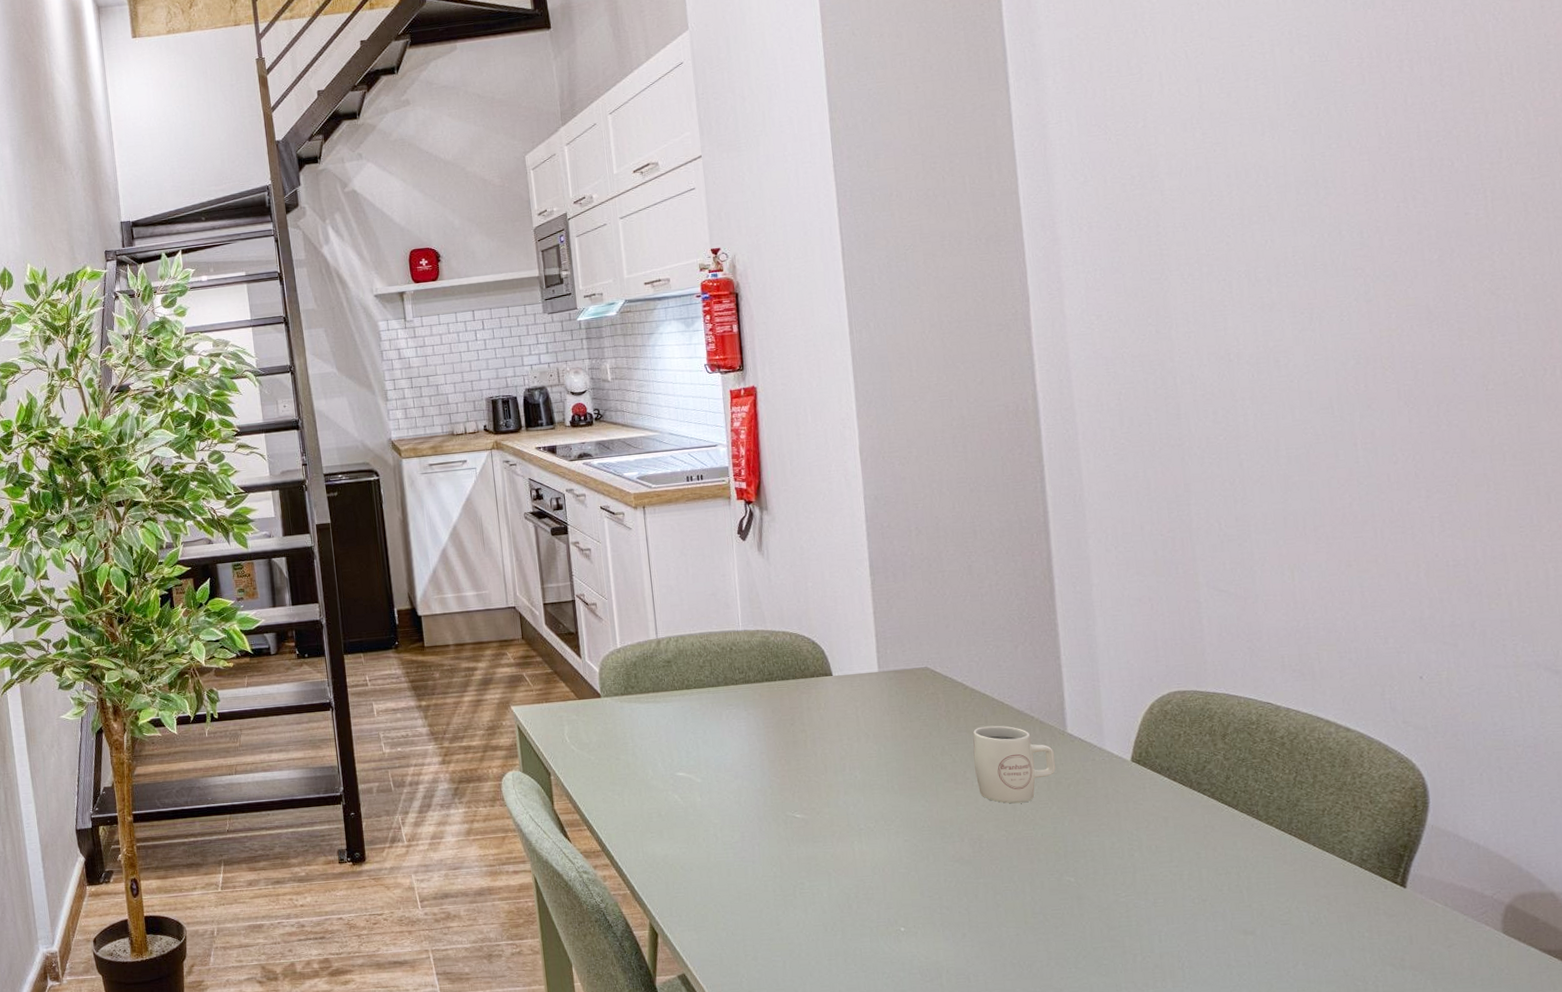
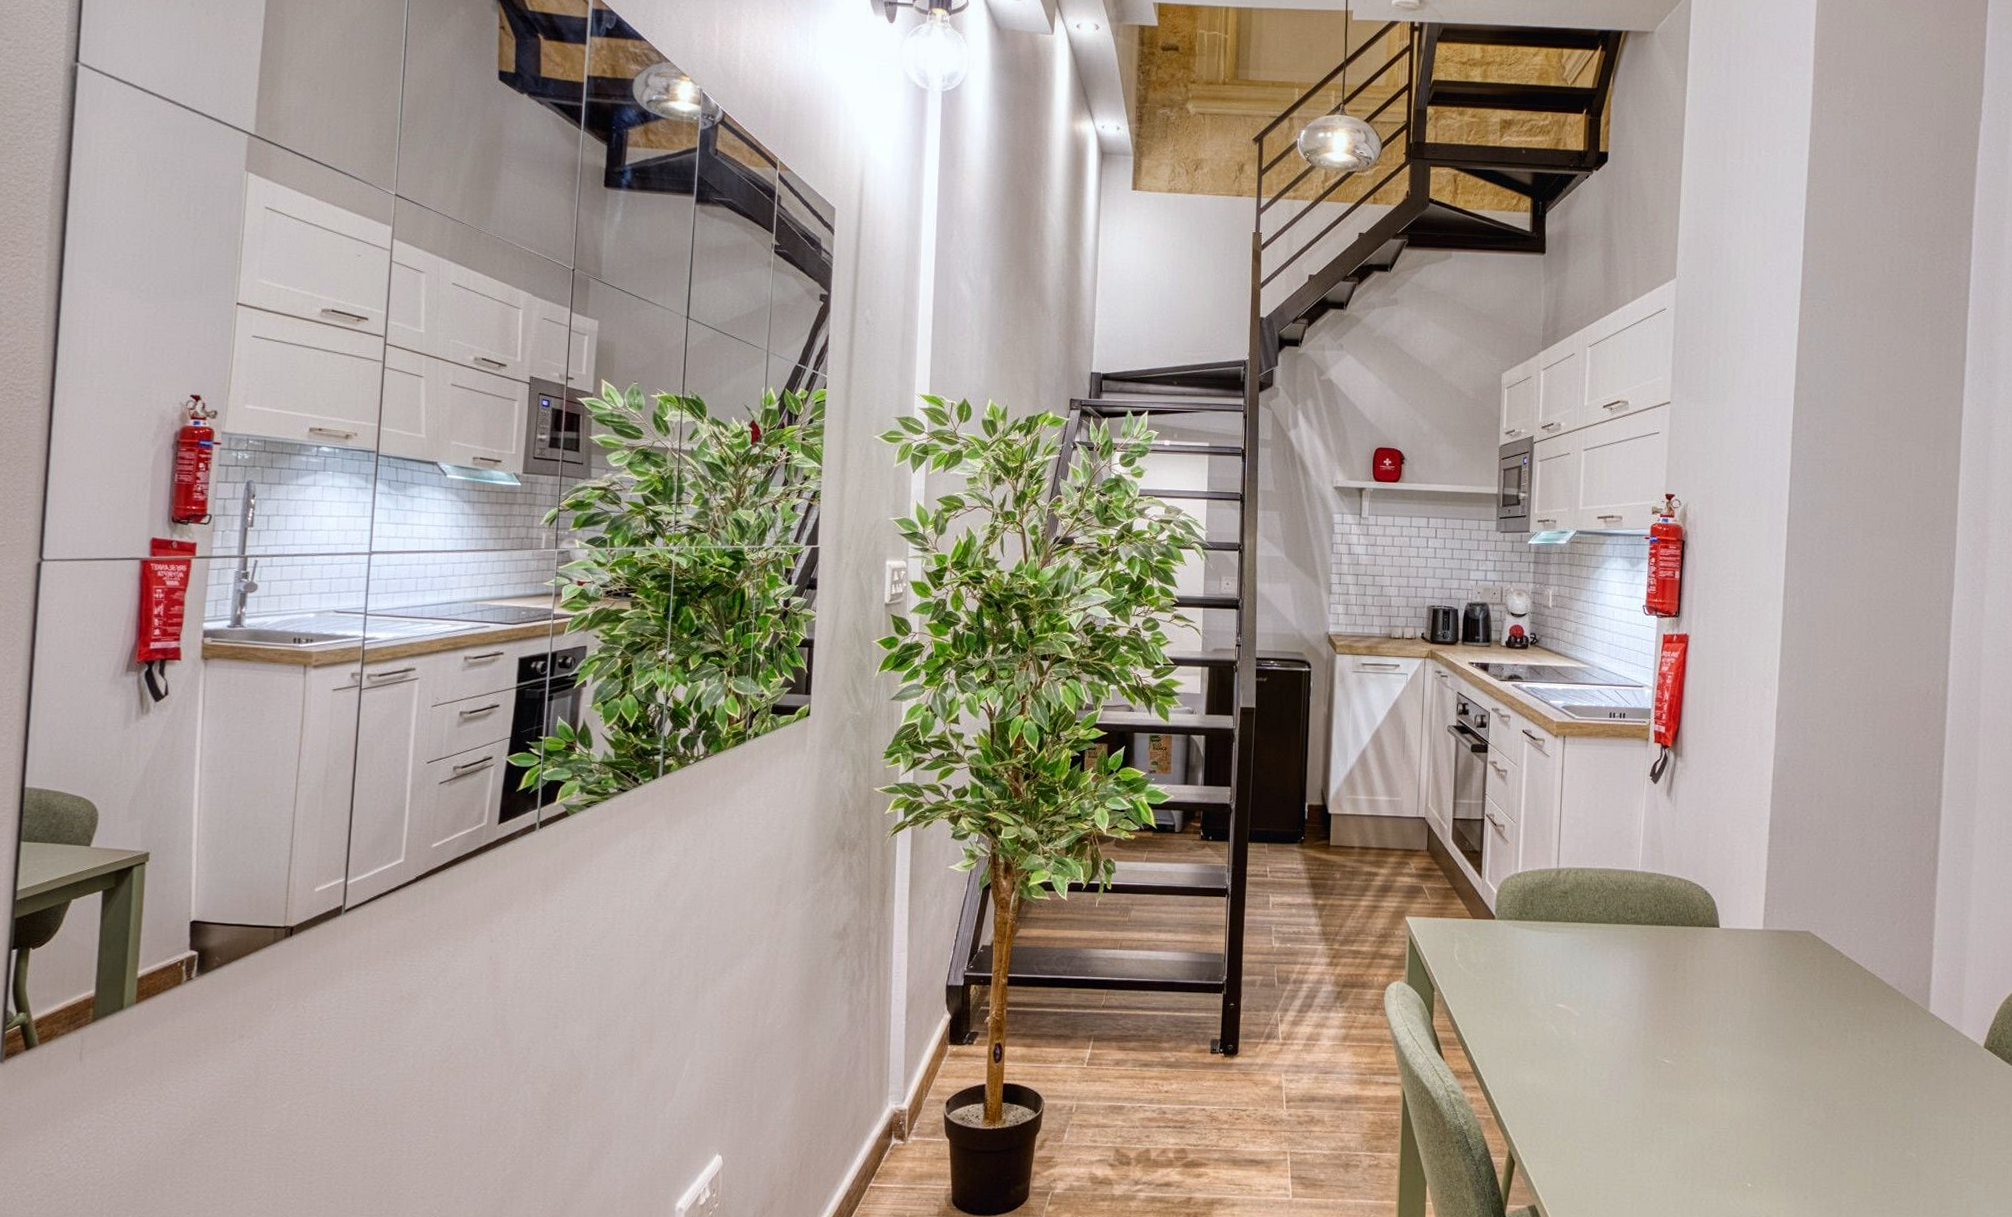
mug: present [972,725,1056,804] -> none [1839,996,1915,1075]

